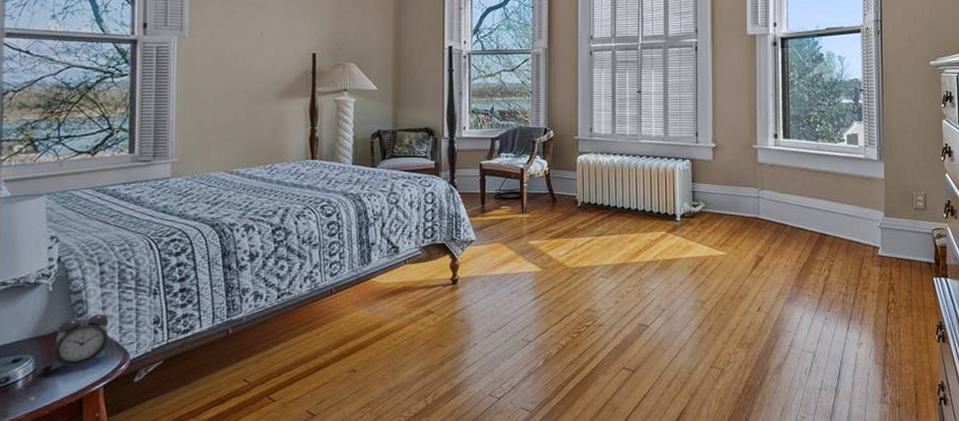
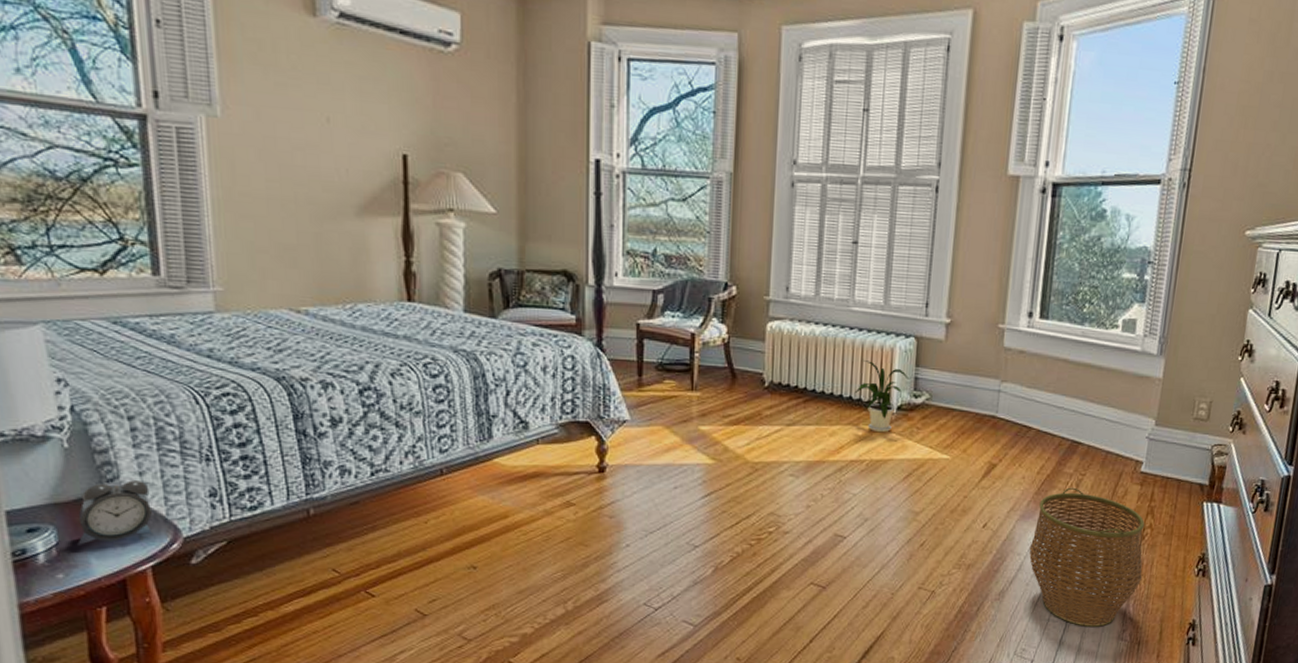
house plant: none [647,179,689,237] -> present [854,359,910,433]
basket: none [797,272,893,393] -> present [1029,487,1145,627]

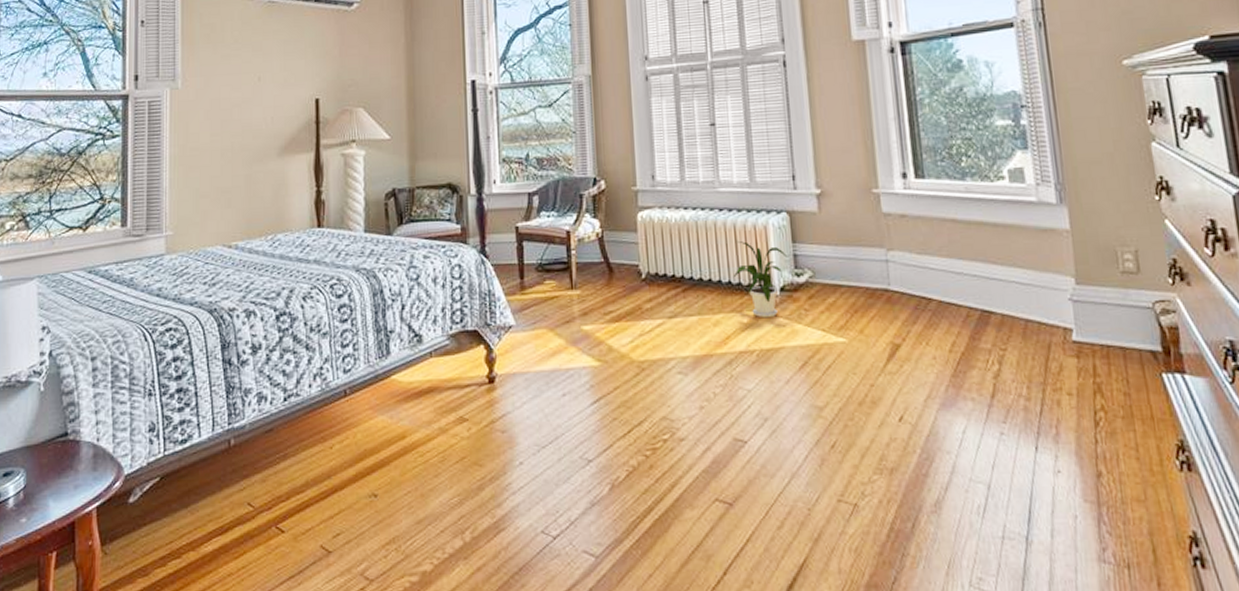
alarm clock: present [77,480,154,545] -> none [40,419,102,488]
basket: present [1029,487,1145,627] -> none [959,365,1109,545]

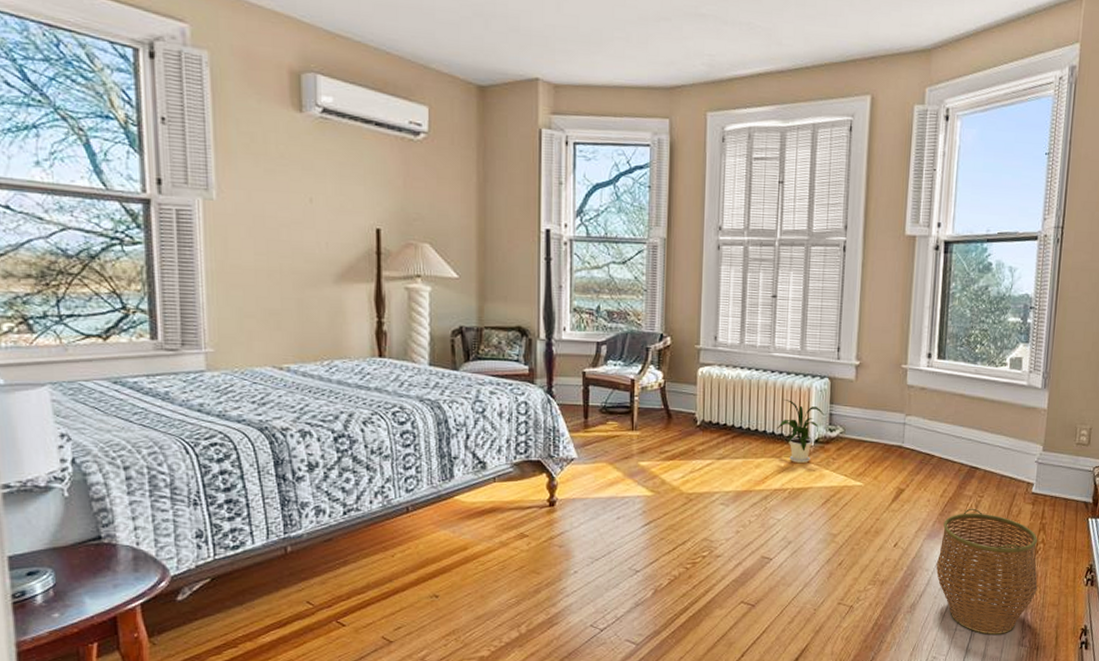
basket: none [959,365,1109,545] -> present [936,508,1038,635]

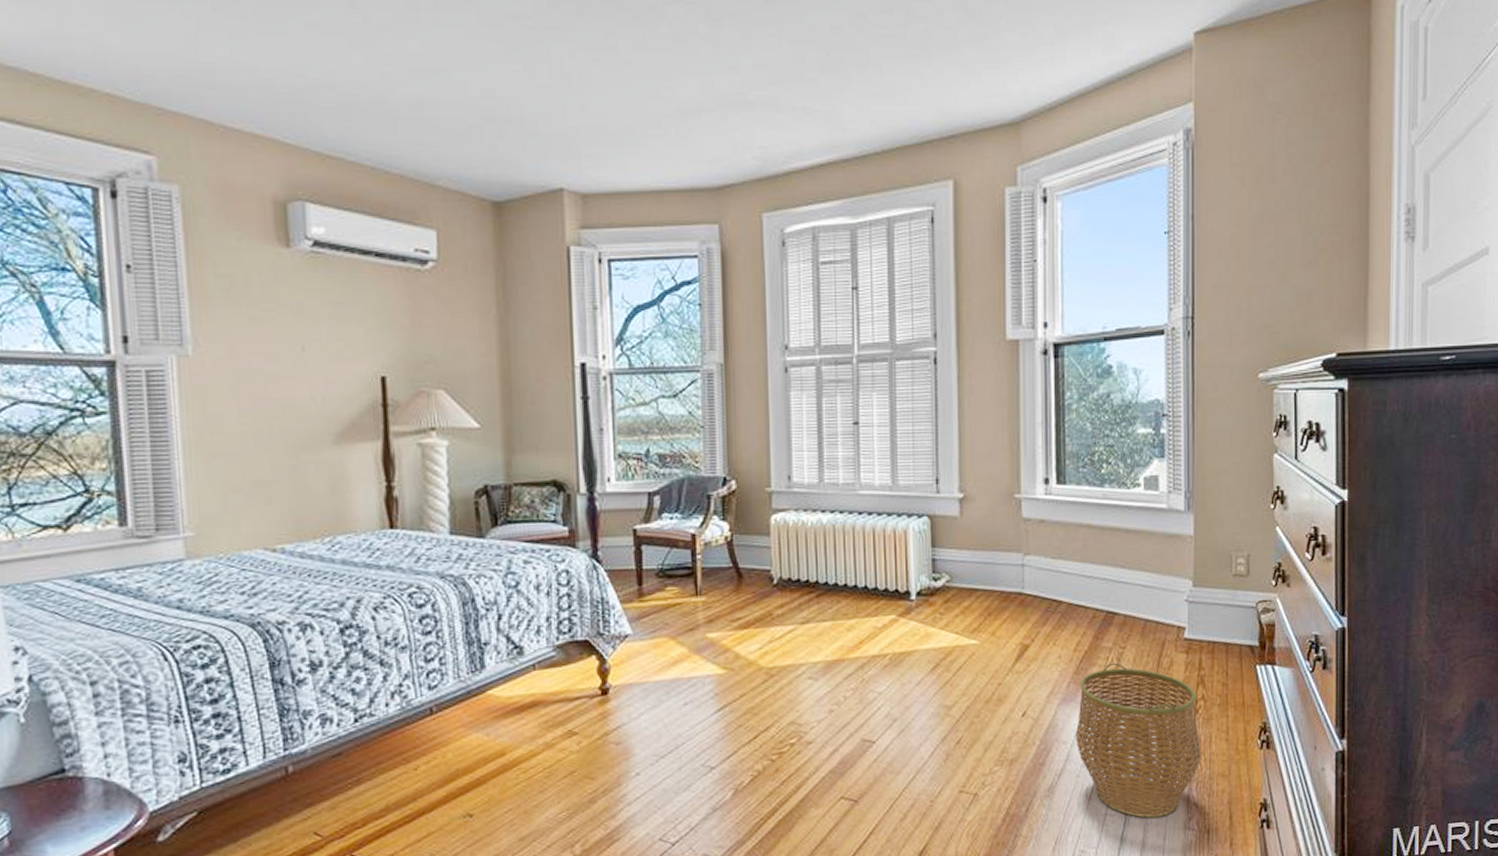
house plant: present [776,398,825,464] -> none [869,544,927,623]

